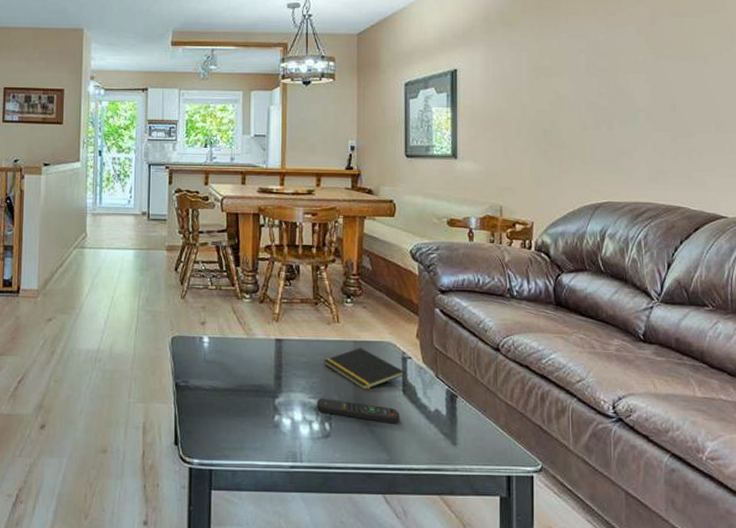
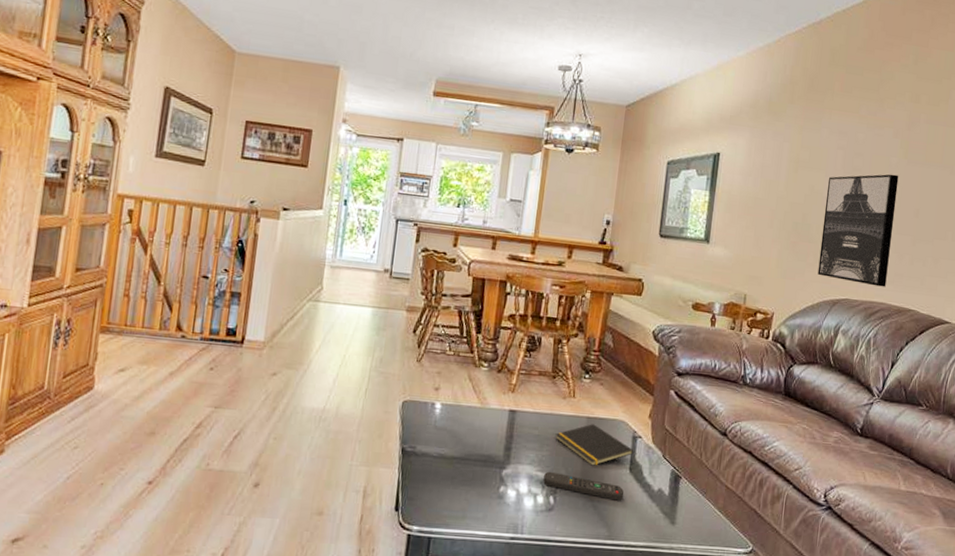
wall art: none [573,71,650,187] -> present [817,174,899,287]

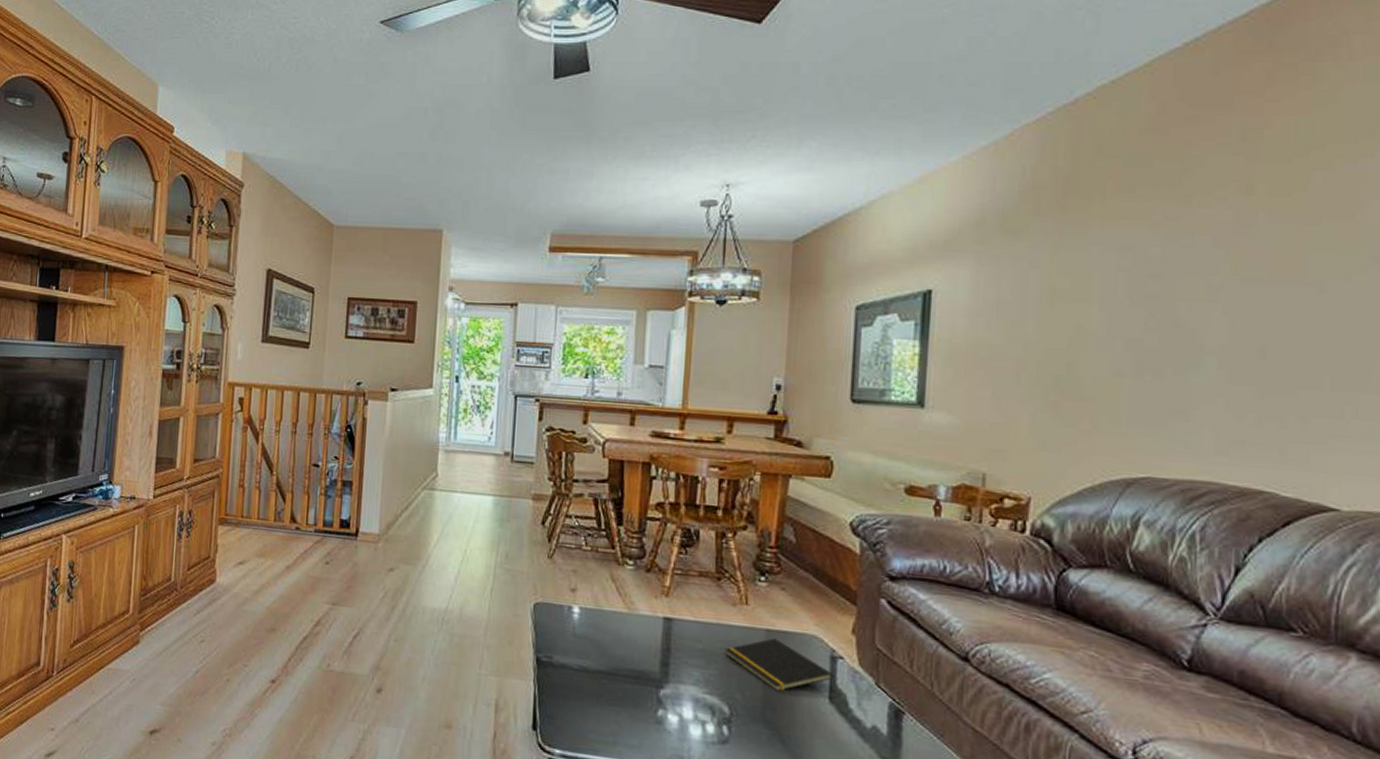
remote control: present [543,471,624,501] -> none [713,694,824,738]
wall art: present [817,174,899,287] -> none [1097,299,1226,460]

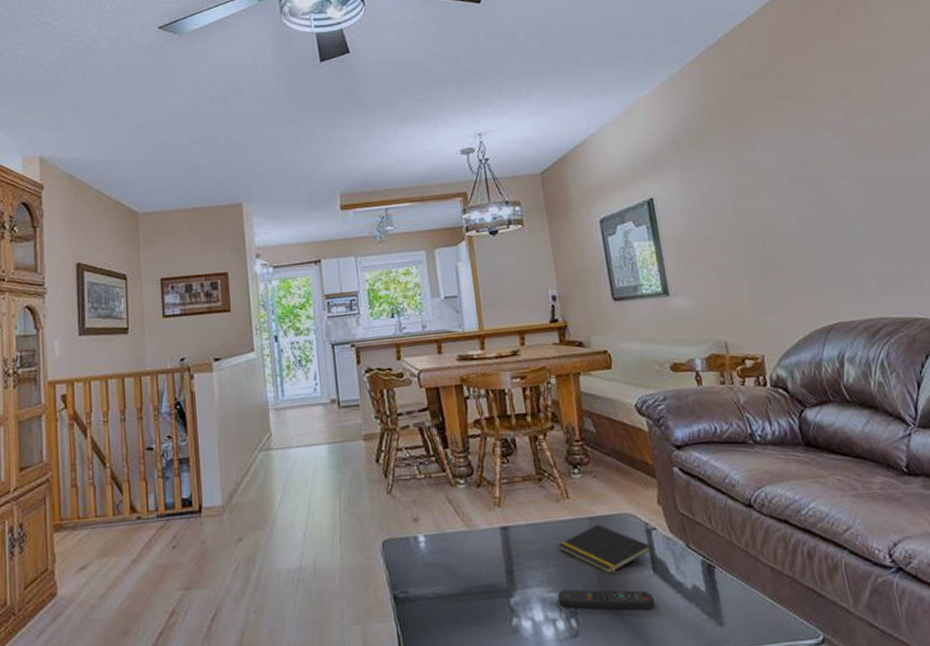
remote control: none [713,694,824,738] -> present [558,589,655,610]

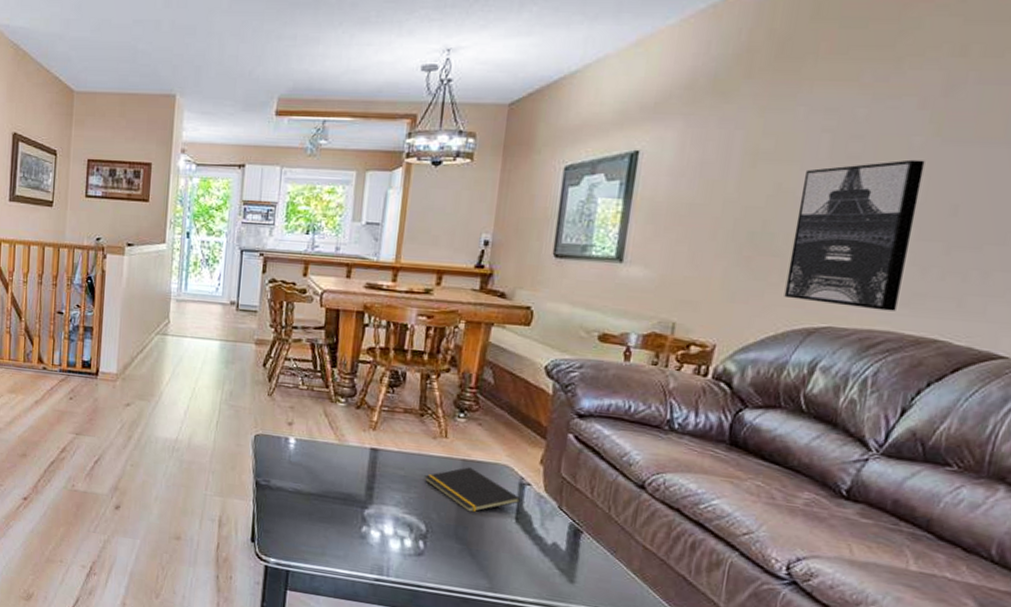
remote control: present [558,589,655,610] -> none [411,514,509,552]
wall art: none [779,176,881,304] -> present [784,159,926,311]

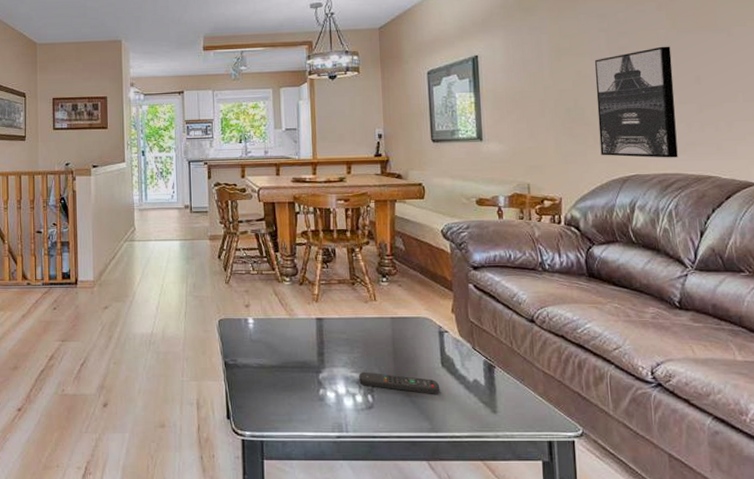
remote control: none [411,514,509,552] -> present [359,372,440,394]
notepad: present [424,467,521,513] -> none [363,324,443,363]

